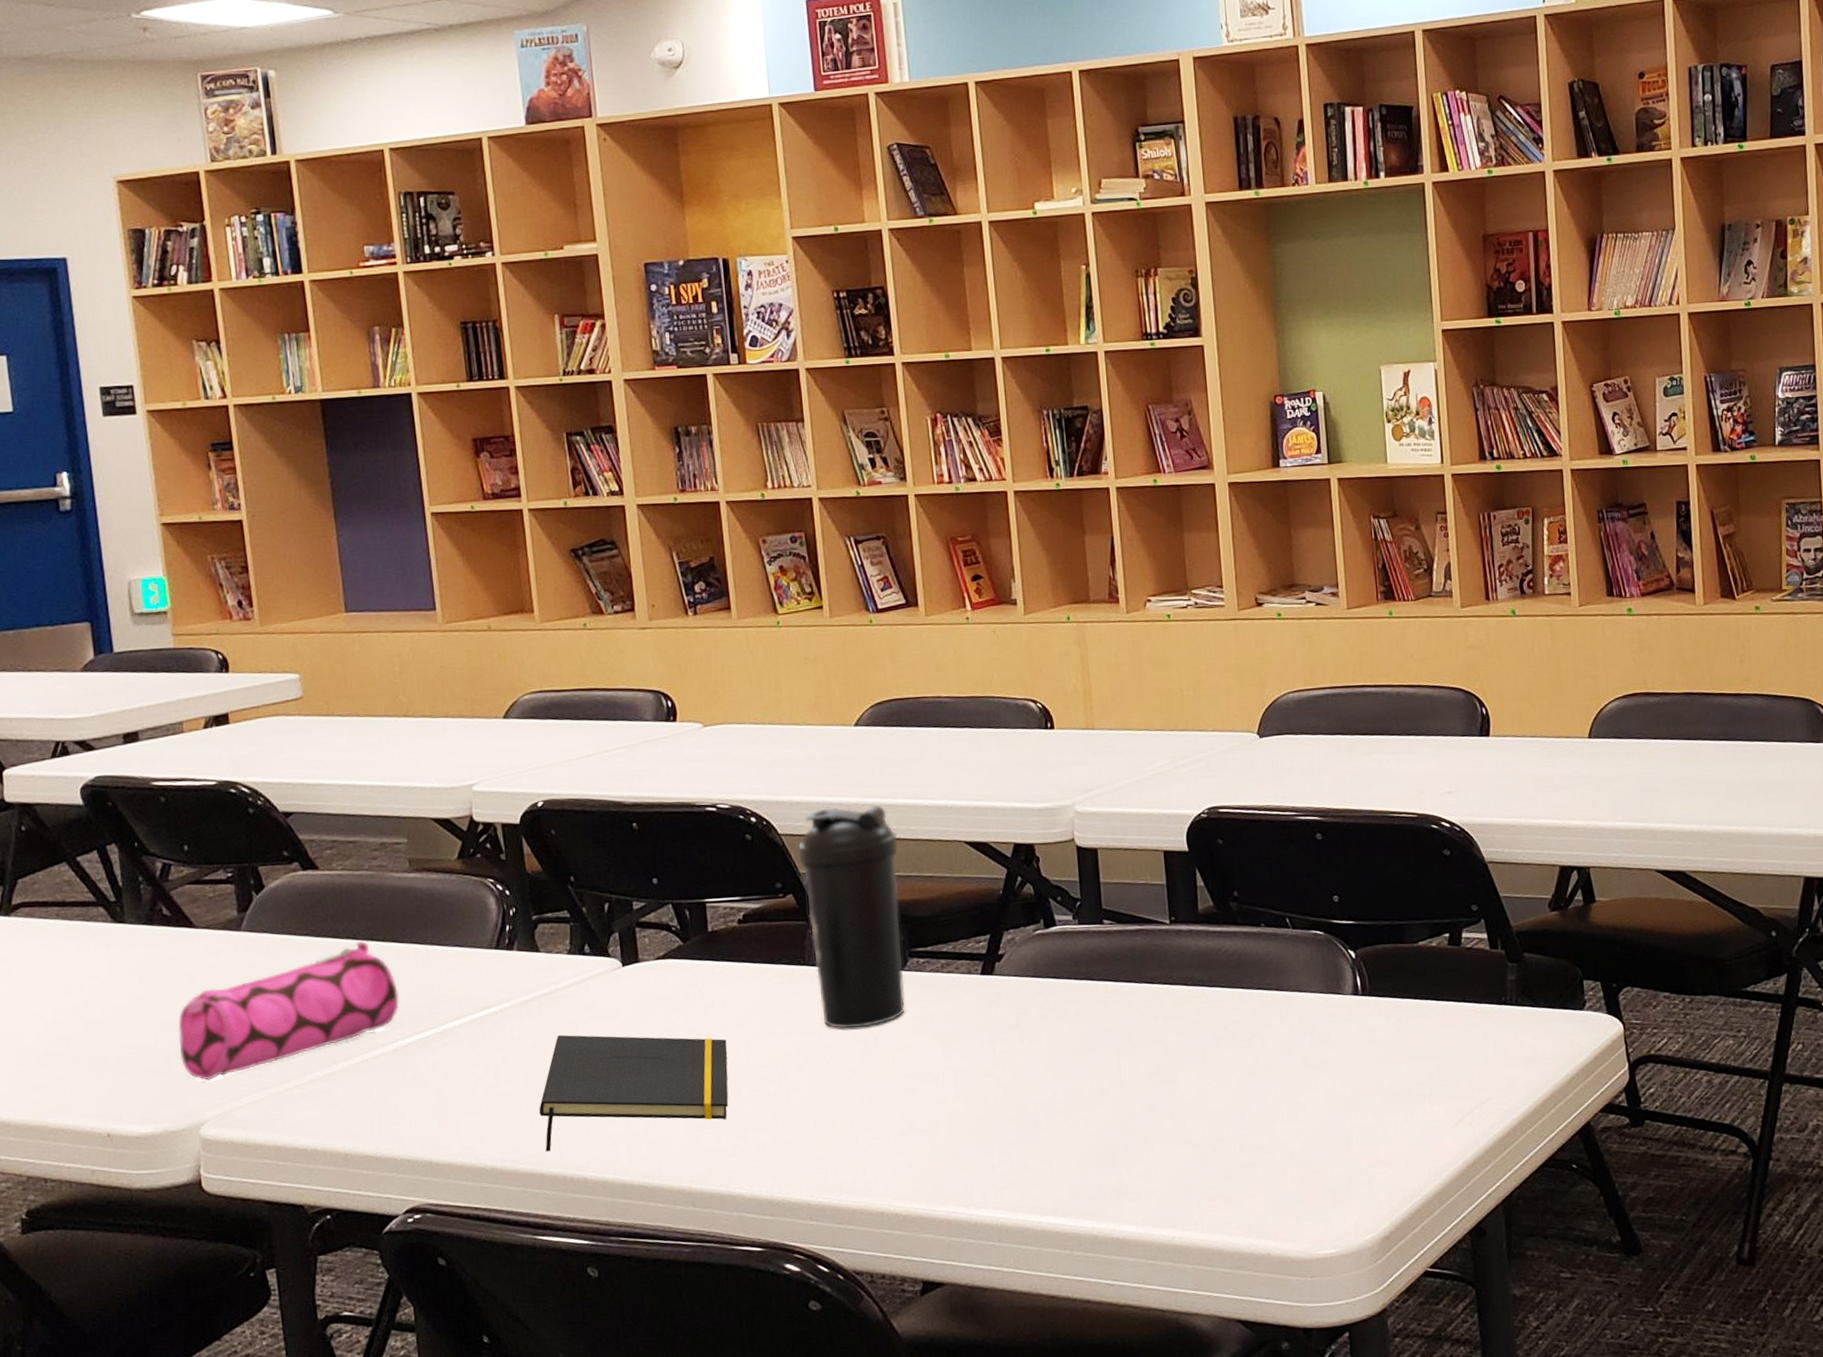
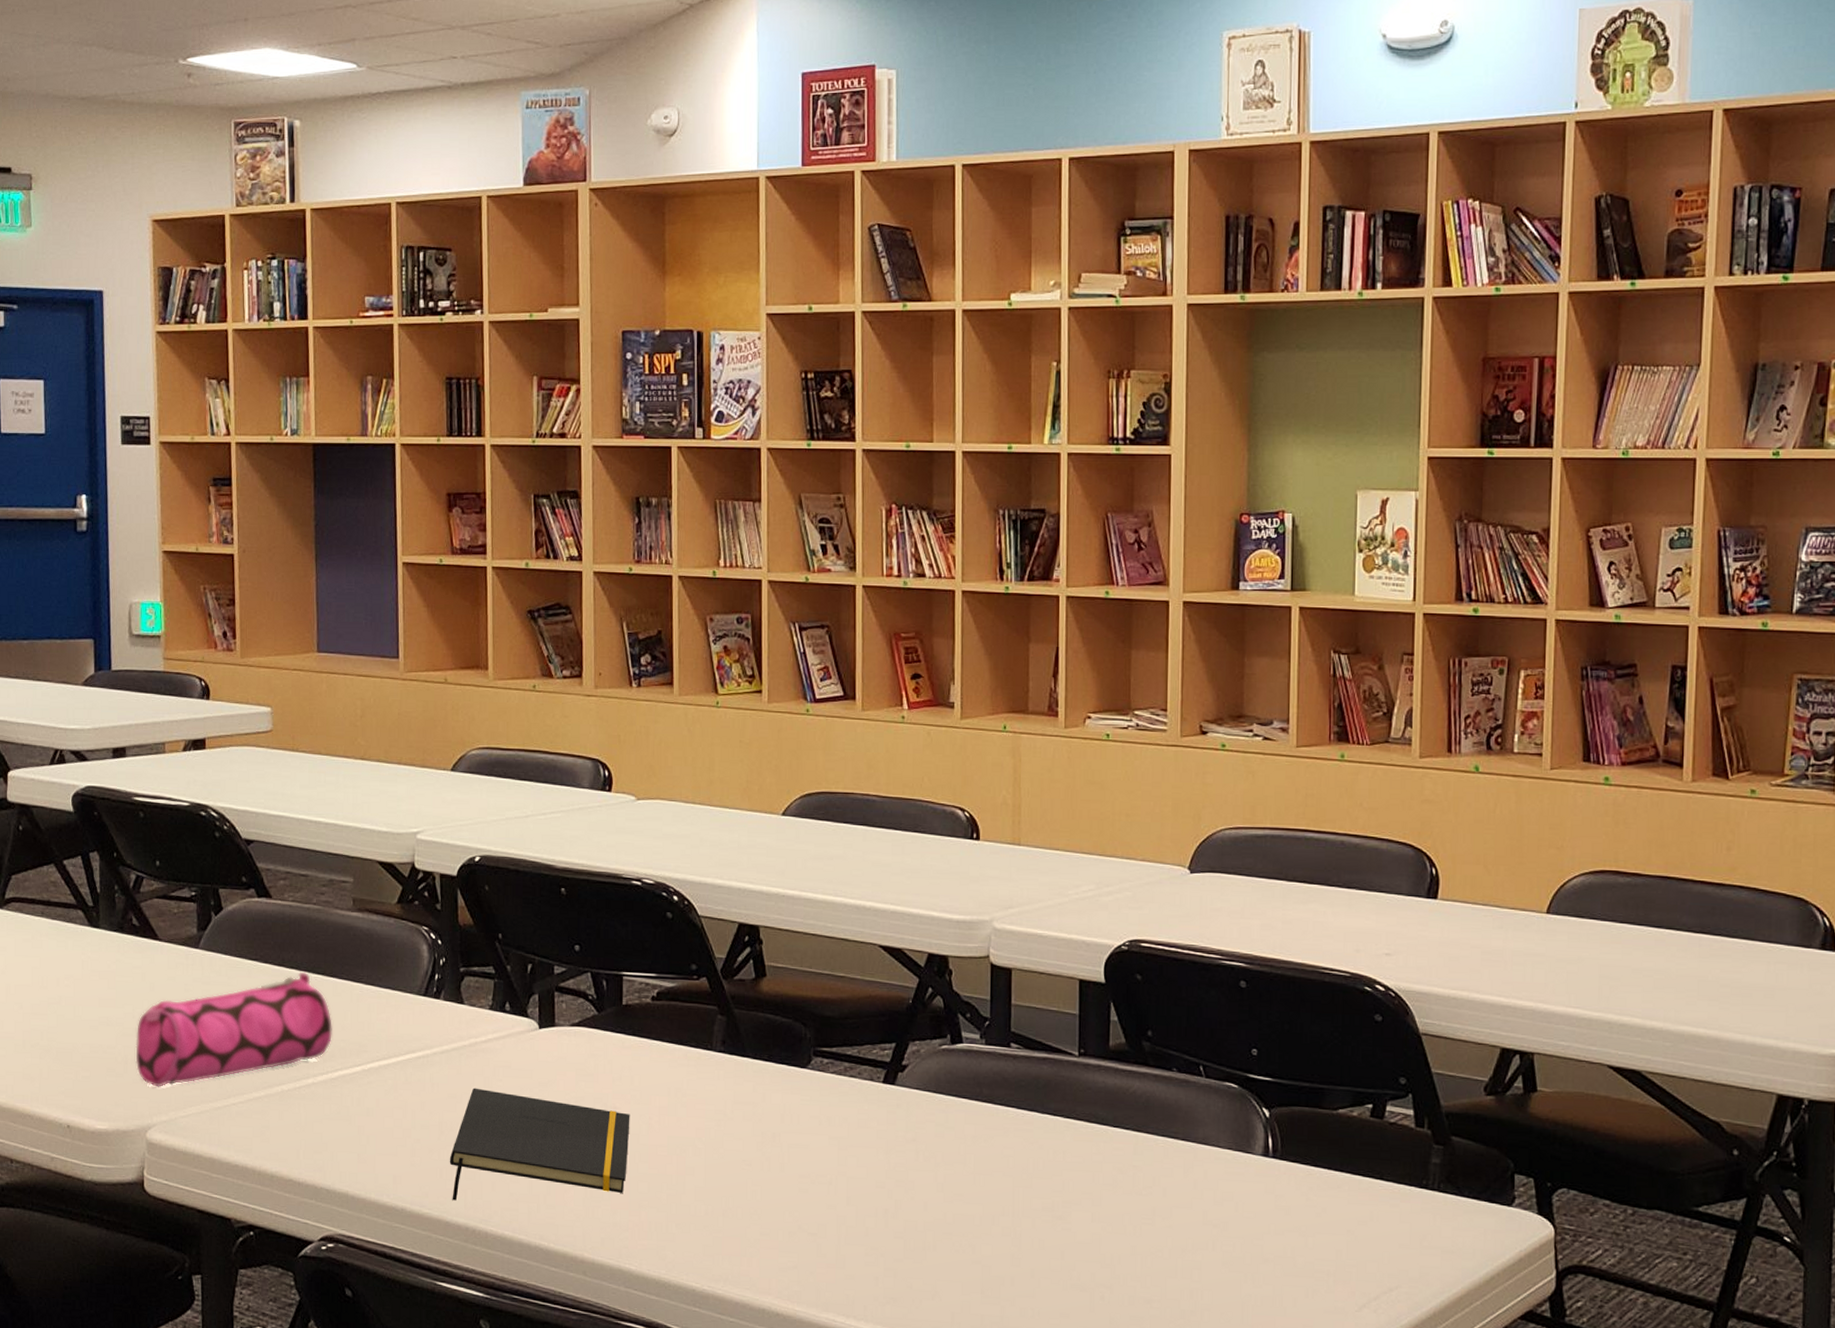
water bottle: present [798,804,905,1029] -> none [716,895,814,1121]

